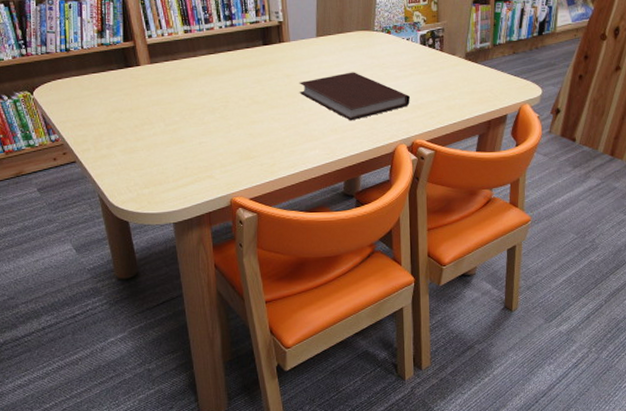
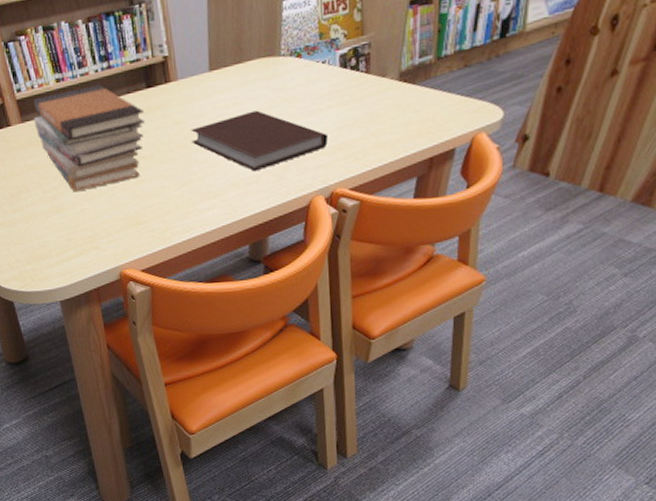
book stack: none [161,38,260,126] -> present [33,84,145,191]

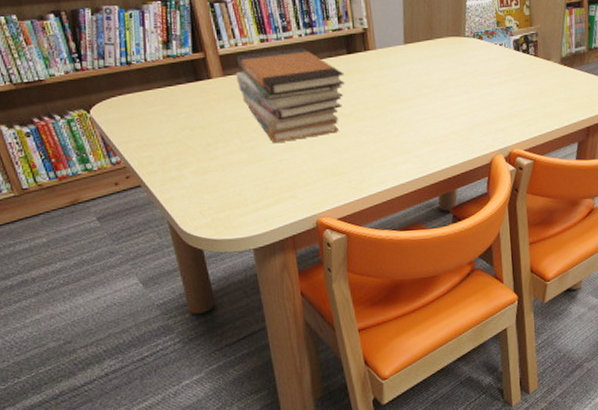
notebook: present [191,110,328,172] -> none [387,80,506,132]

